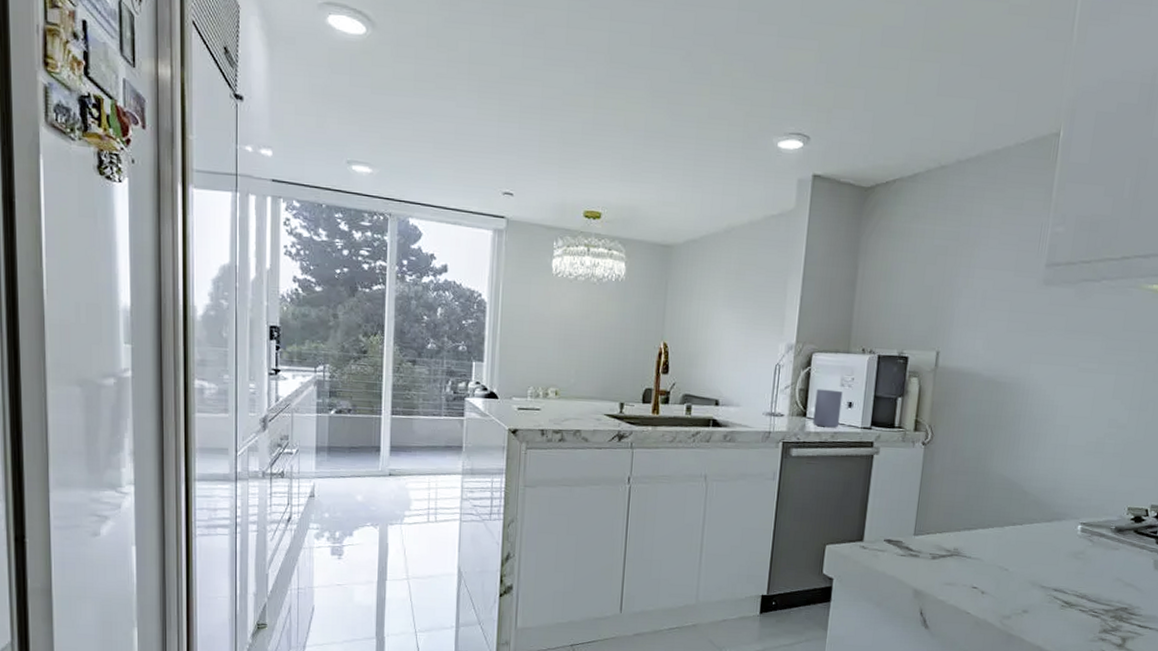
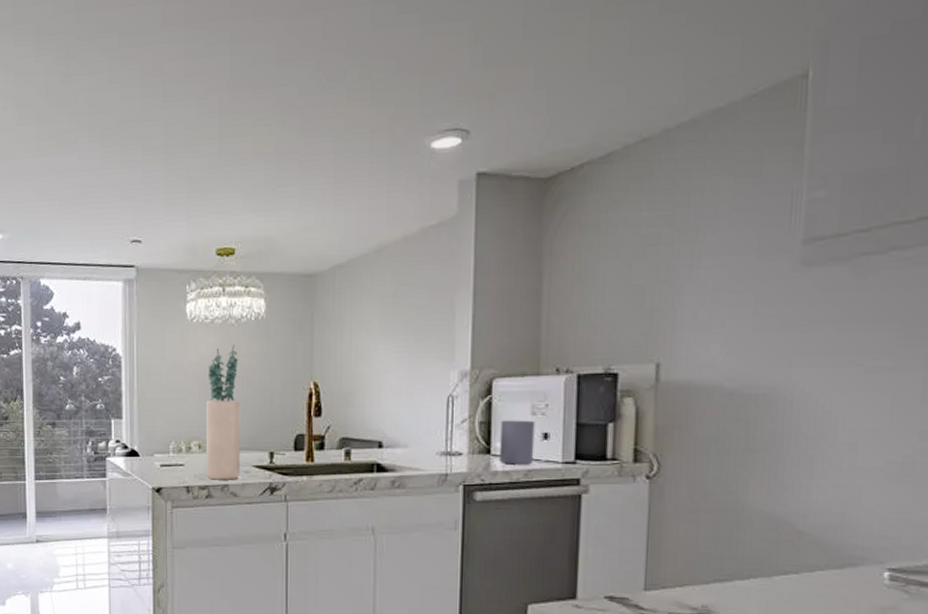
vase: none [560,301,598,426] -> present [205,344,240,480]

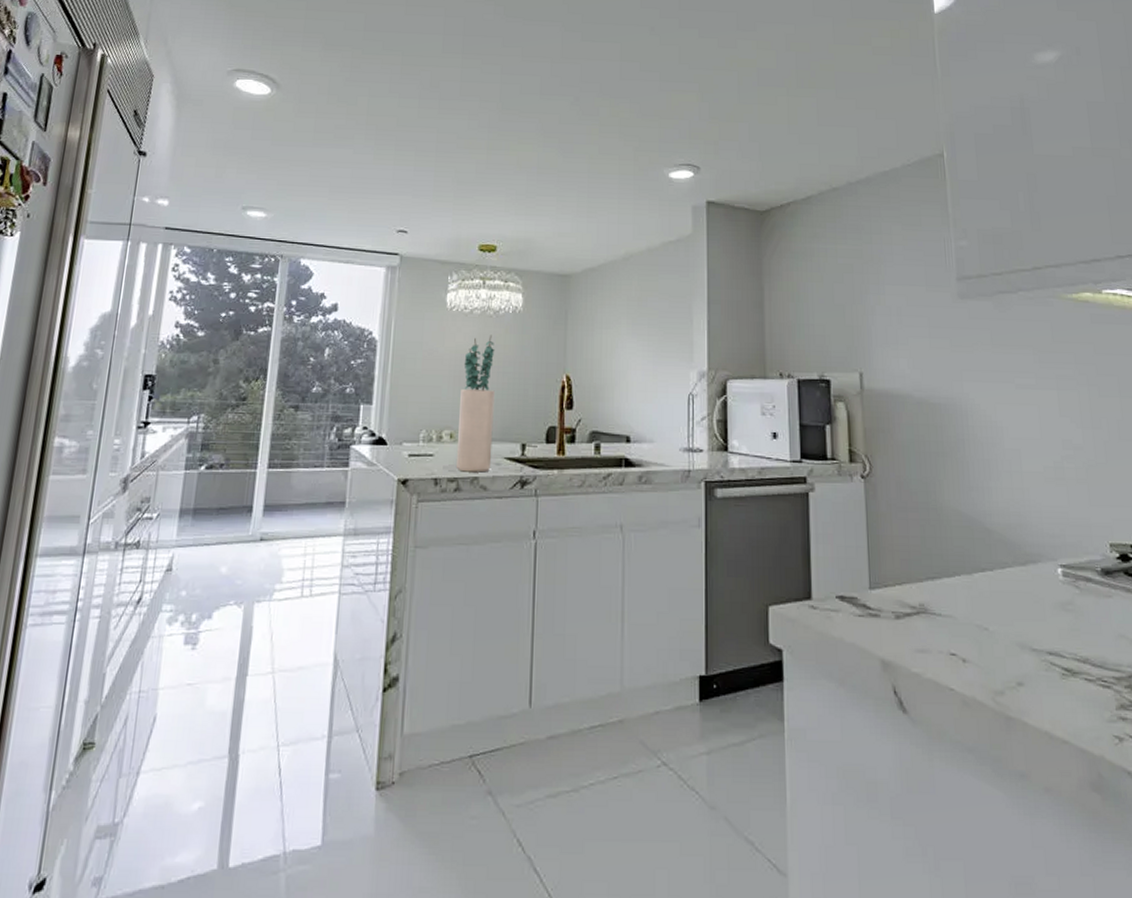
canister: present [499,420,535,465] -> none [735,419,766,463]

